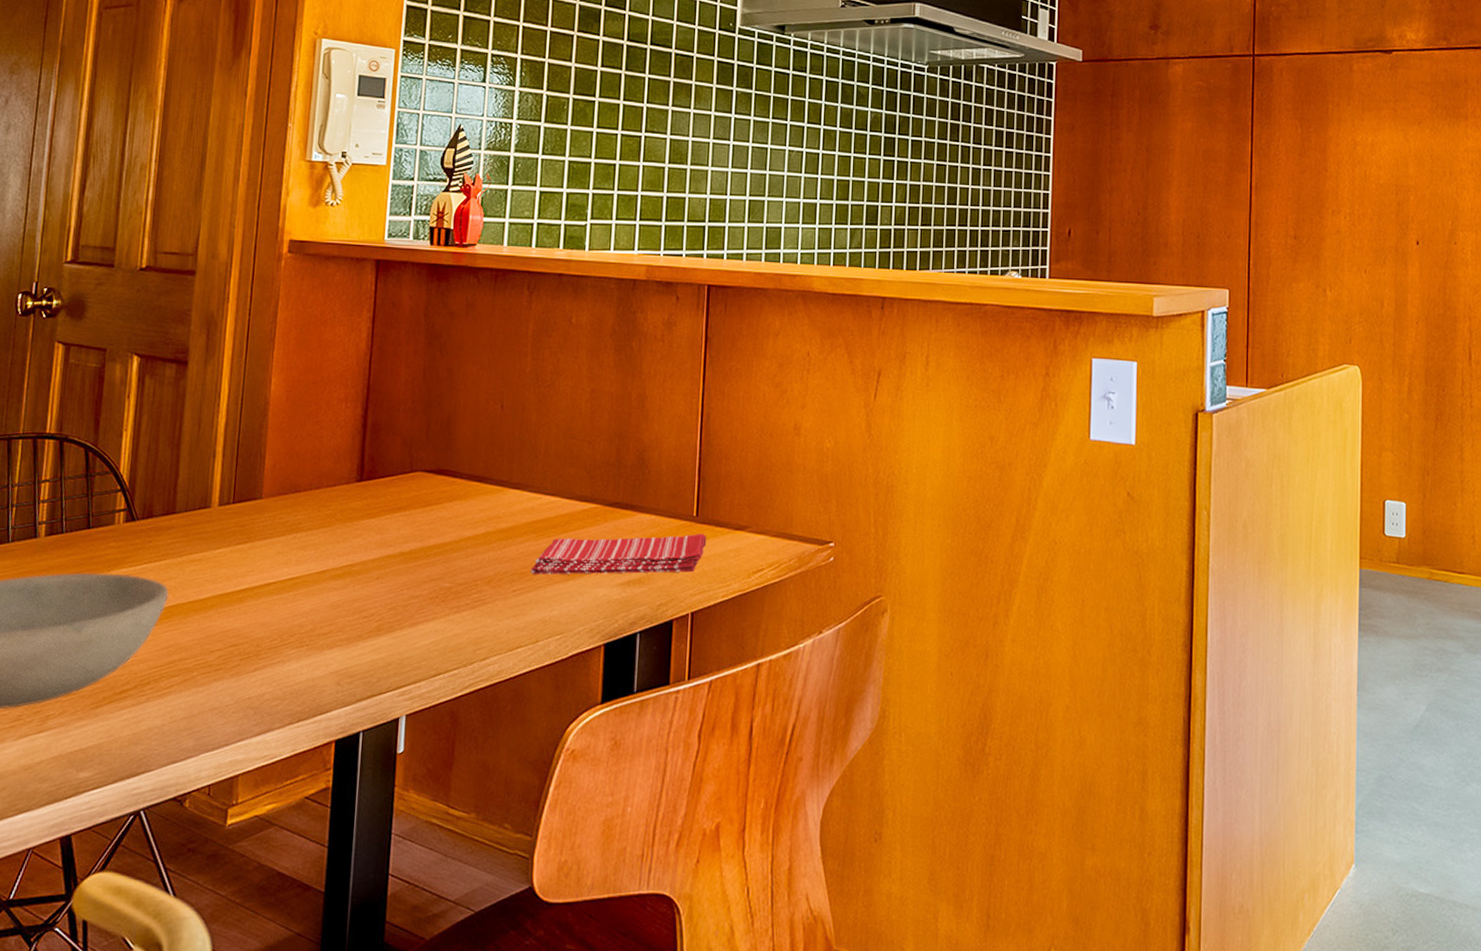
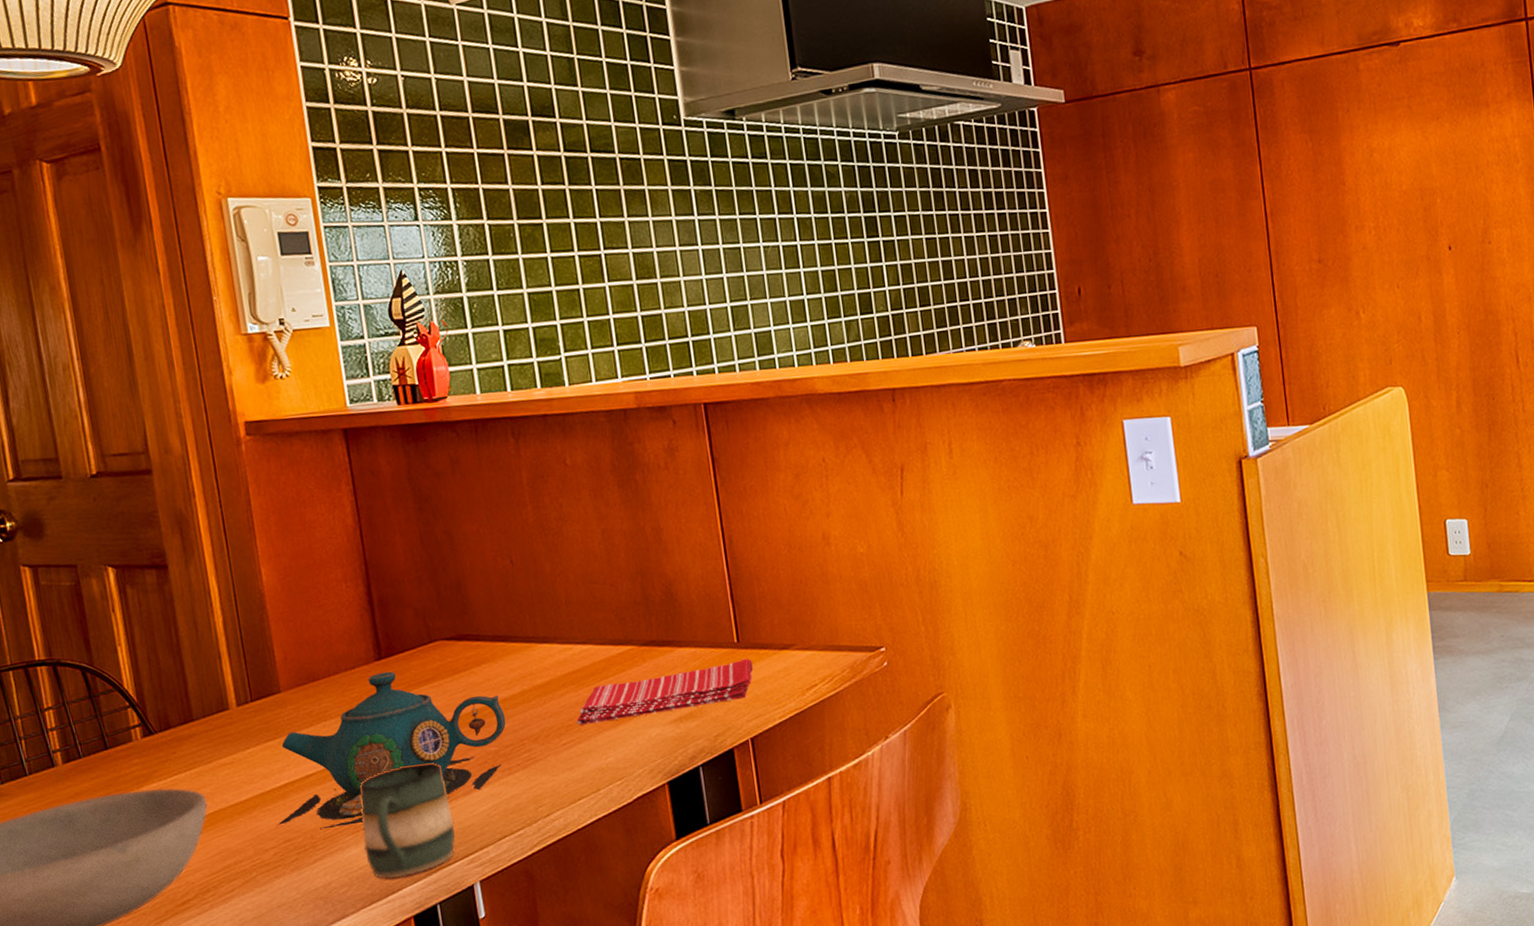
teapot: none [227,494,465,640] -> present [276,671,507,830]
mug: none [304,588,395,700] -> present [359,762,455,879]

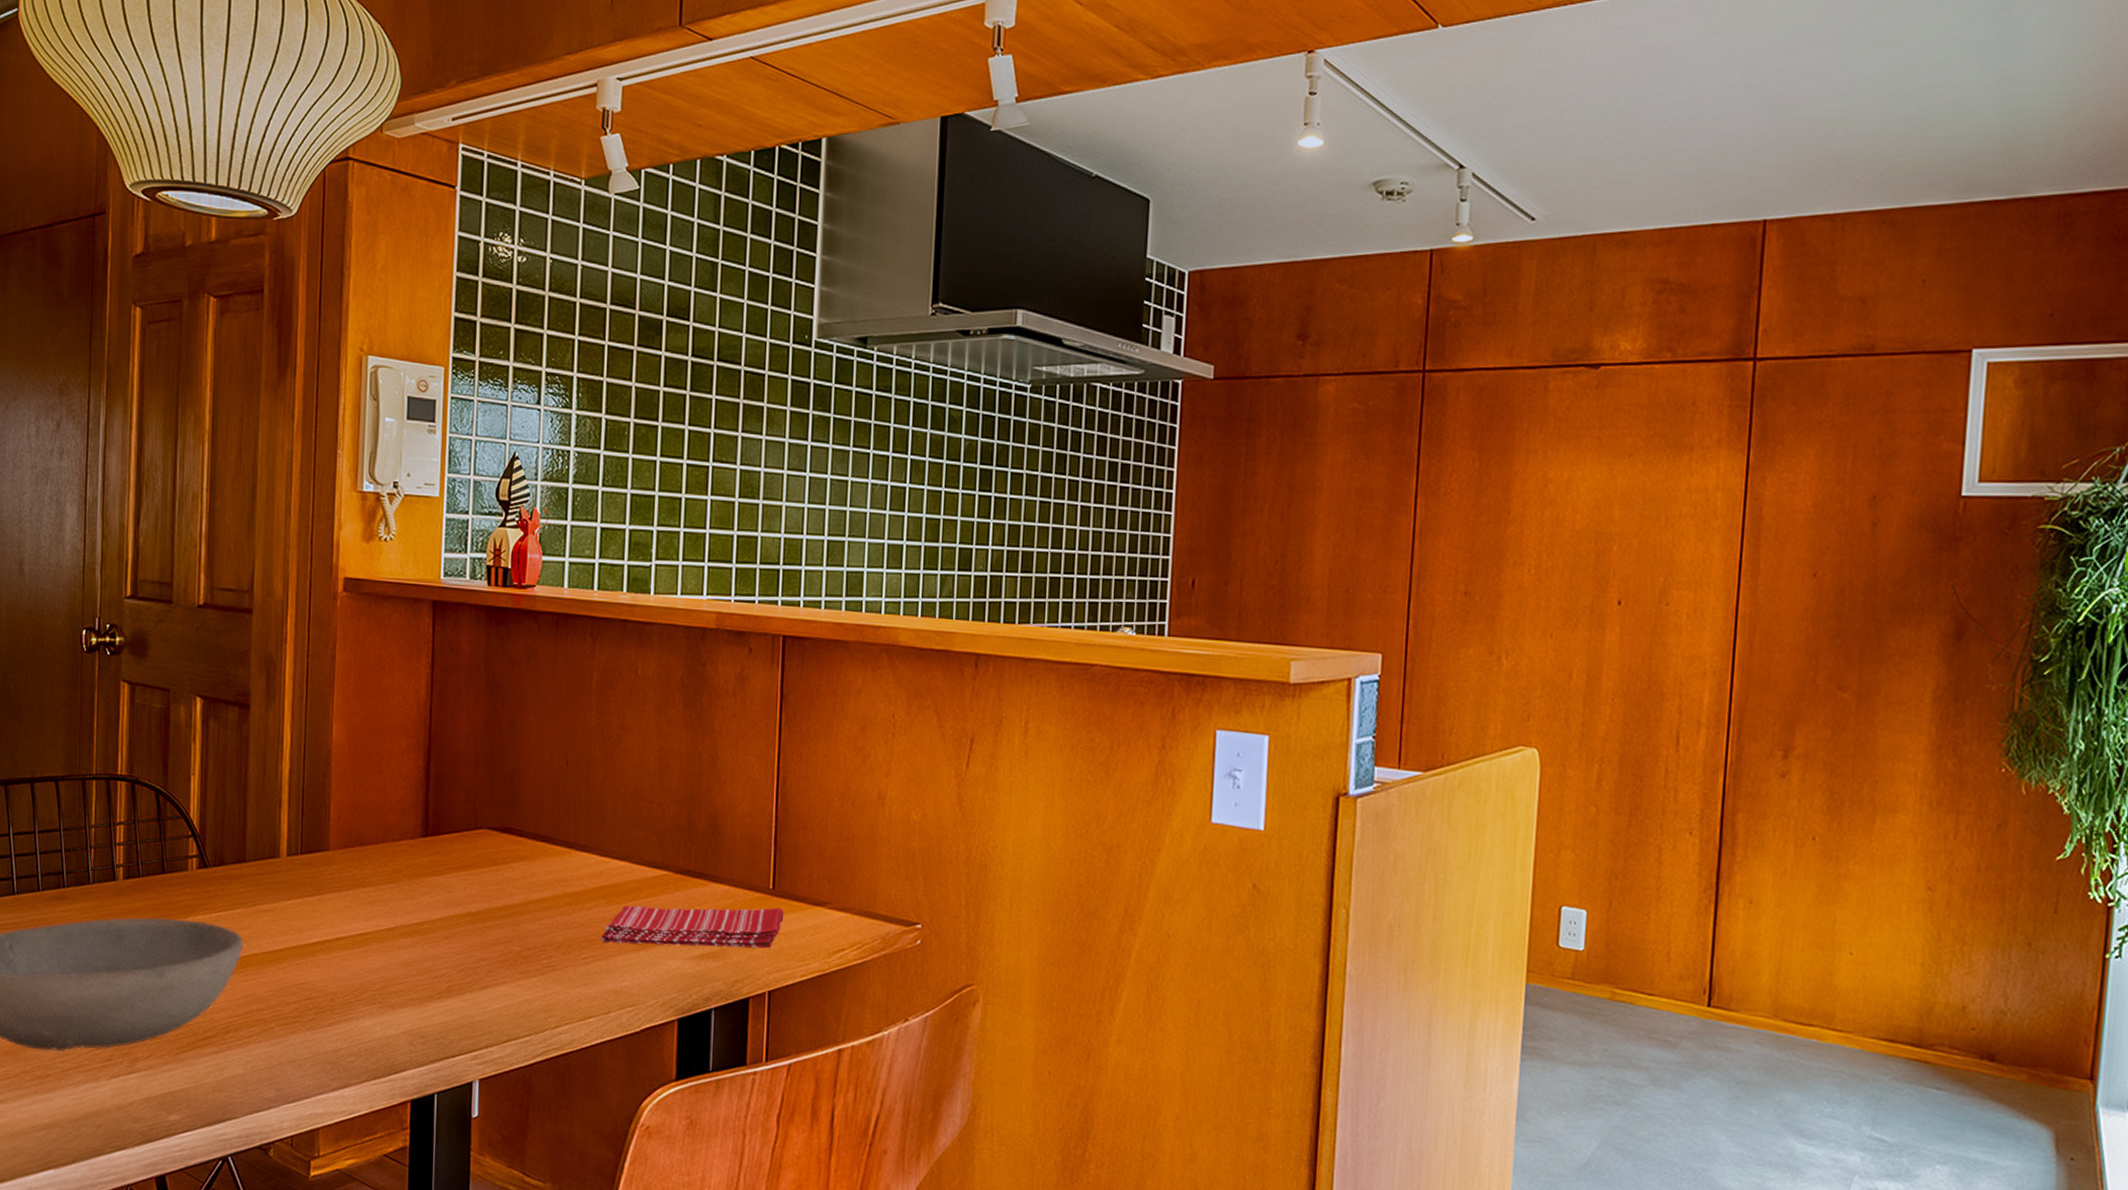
teapot: present [276,671,507,830] -> none [301,849,533,996]
mug: present [359,762,455,879] -> none [377,947,466,1059]

